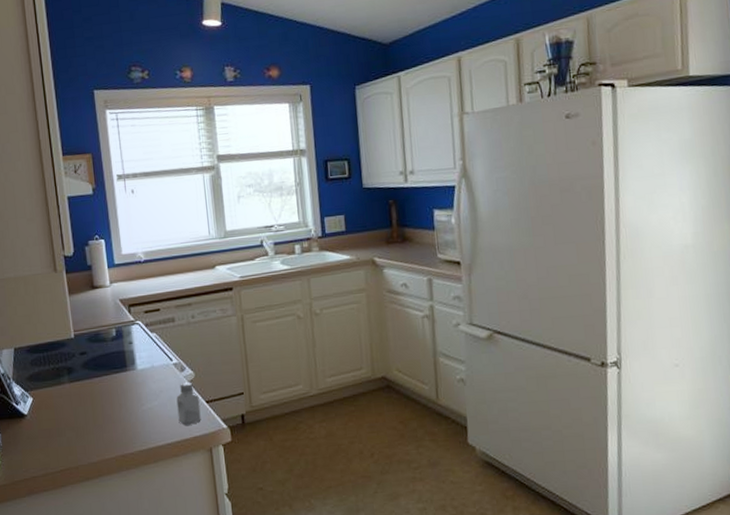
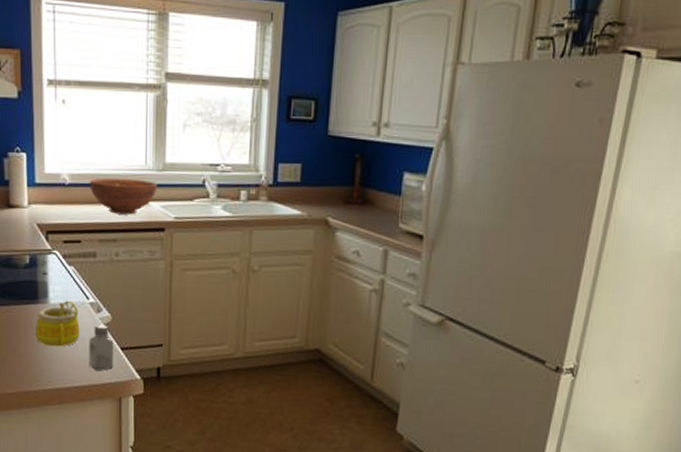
mug: none [126,364,168,409] -> present [34,300,80,347]
fruit bowl: none [161,248,222,282] -> present [89,177,157,215]

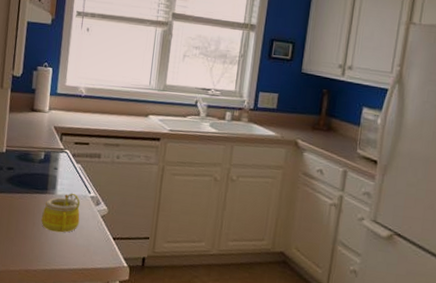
fruit bowl: present [89,177,157,215] -> none [101,93,158,125]
saltshaker: present [89,324,114,372] -> none [84,216,108,257]

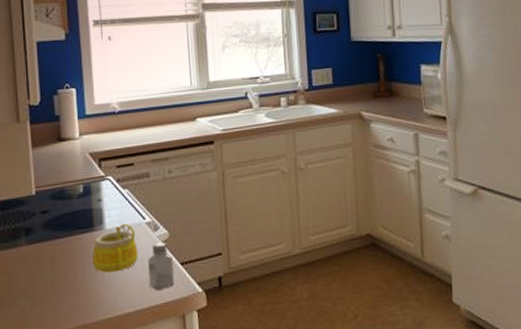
saltshaker: none [84,216,108,257] -> present [148,242,175,291]

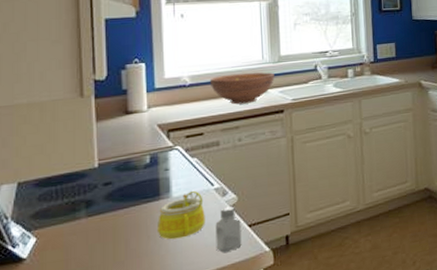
fruit bowl: none [138,99,204,134] -> present [209,72,274,105]

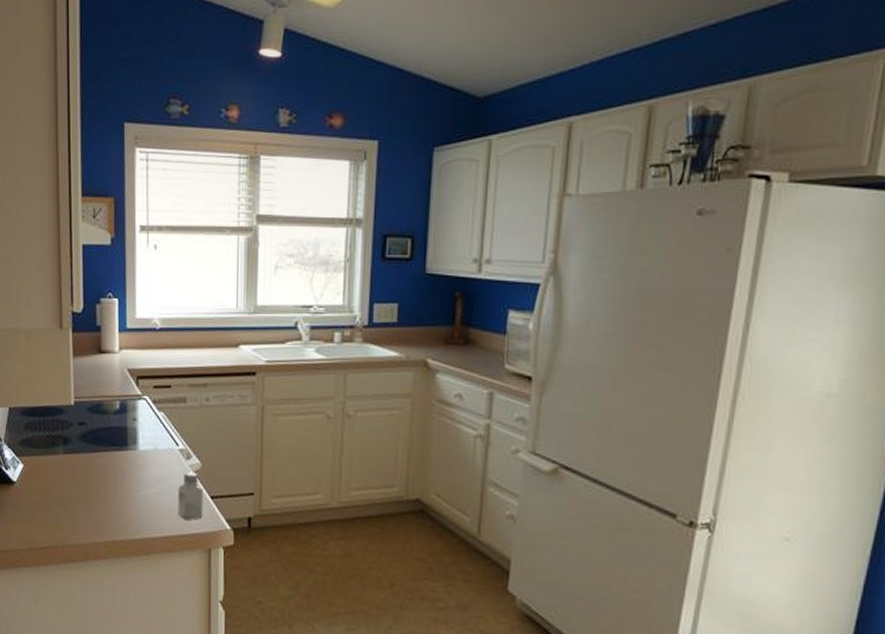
mug: present [156,190,206,240] -> none [123,447,169,495]
fruit bowl: present [209,72,274,105] -> none [179,321,248,359]

